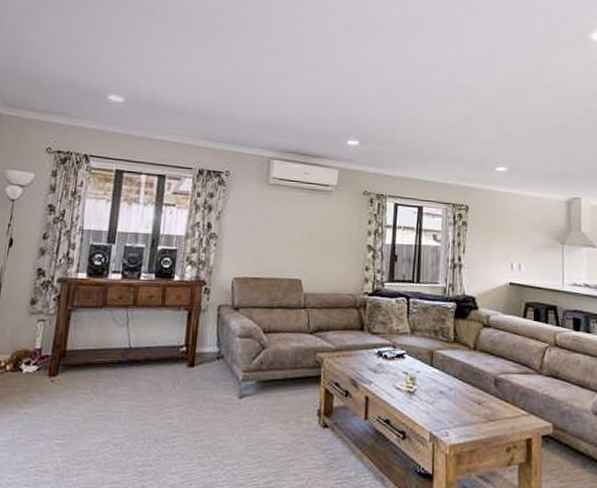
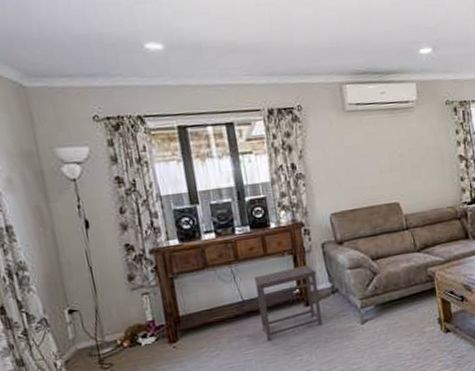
side table: none [140,323,207,395] -> present [253,264,323,341]

